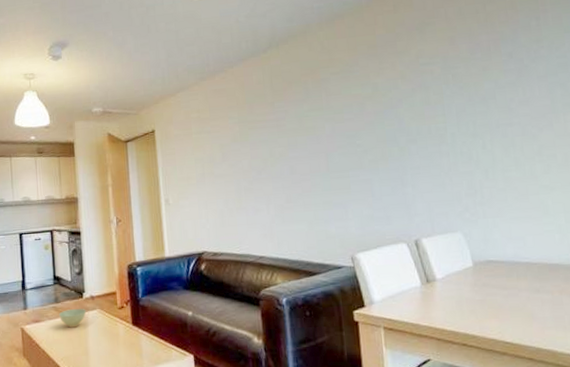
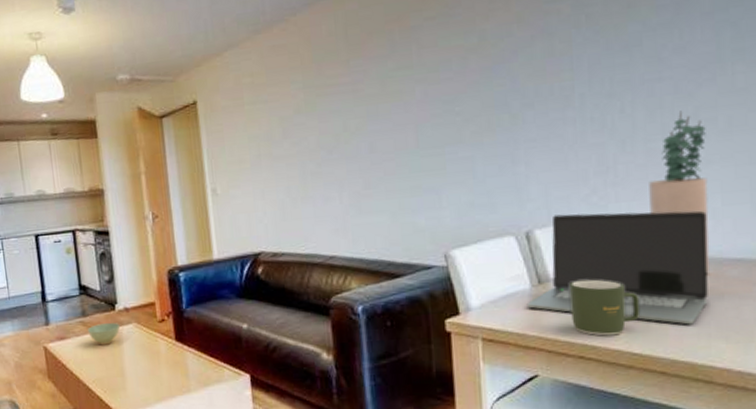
laptop: none [418,226,562,319] -> present [526,211,708,325]
mug: none [450,280,509,327] -> present [568,279,641,336]
vase: none [508,148,561,276] -> present [649,111,711,273]

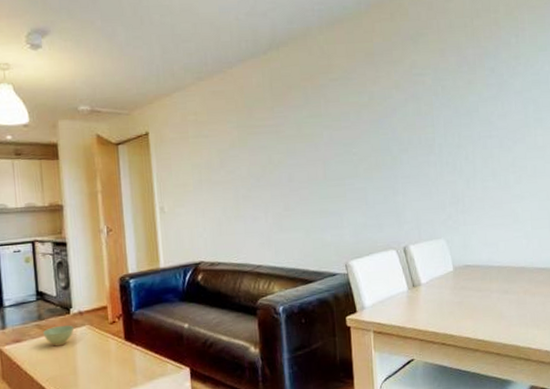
laptop: present [526,211,708,325] -> none [405,233,525,317]
mug: present [568,279,641,336] -> none [433,283,482,327]
vase: present [649,111,711,273] -> none [485,160,526,278]

